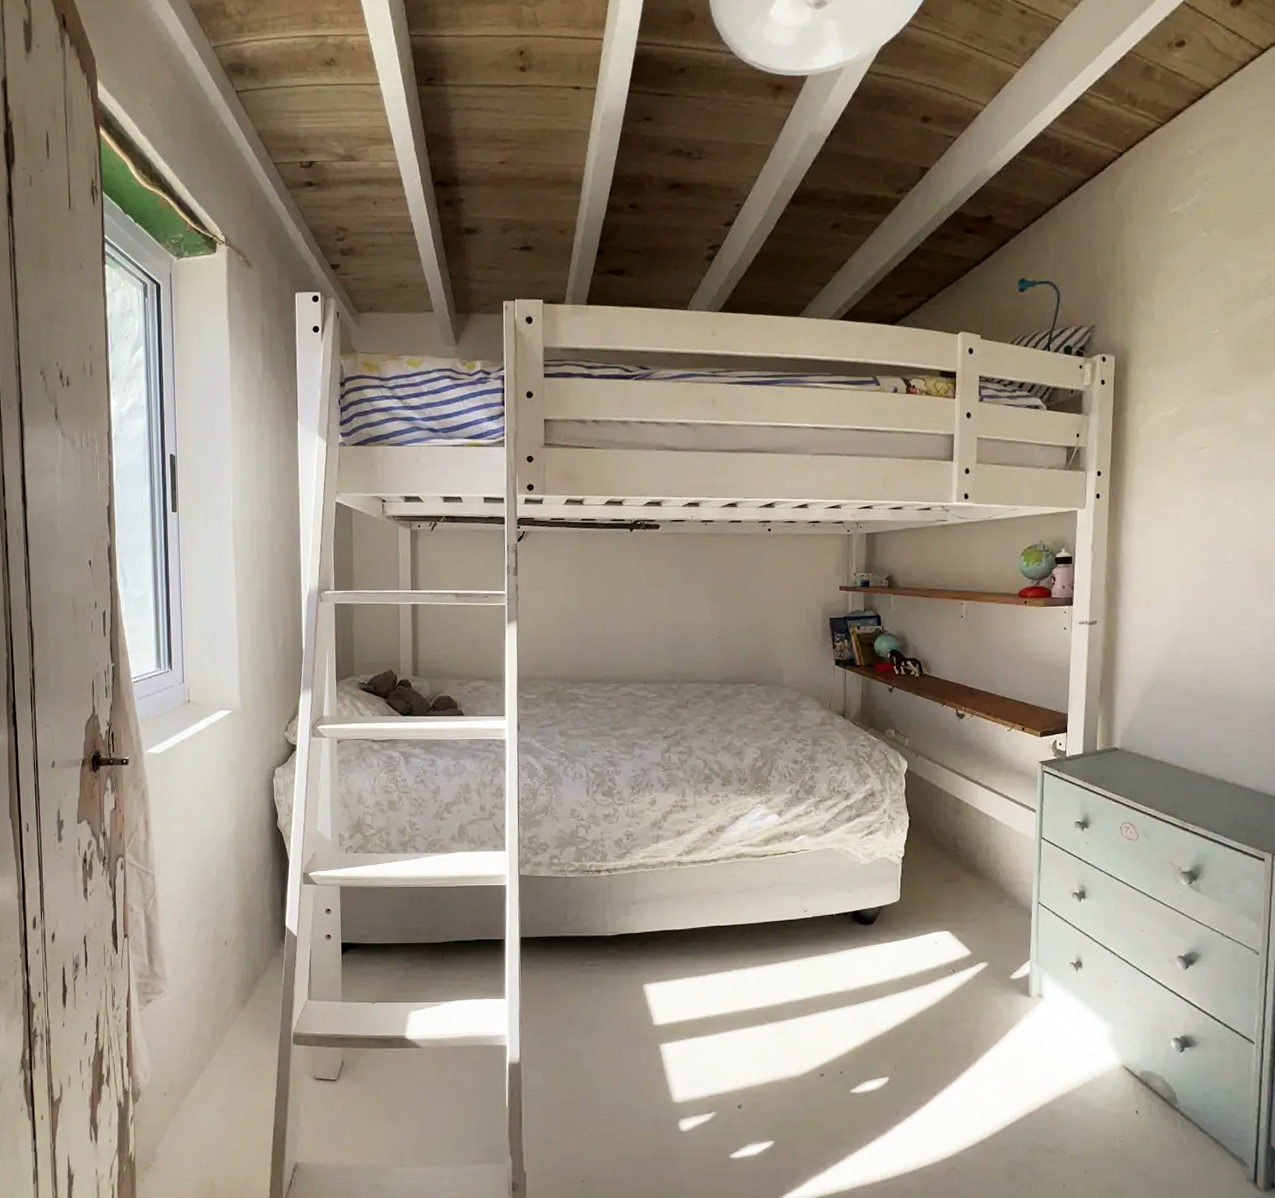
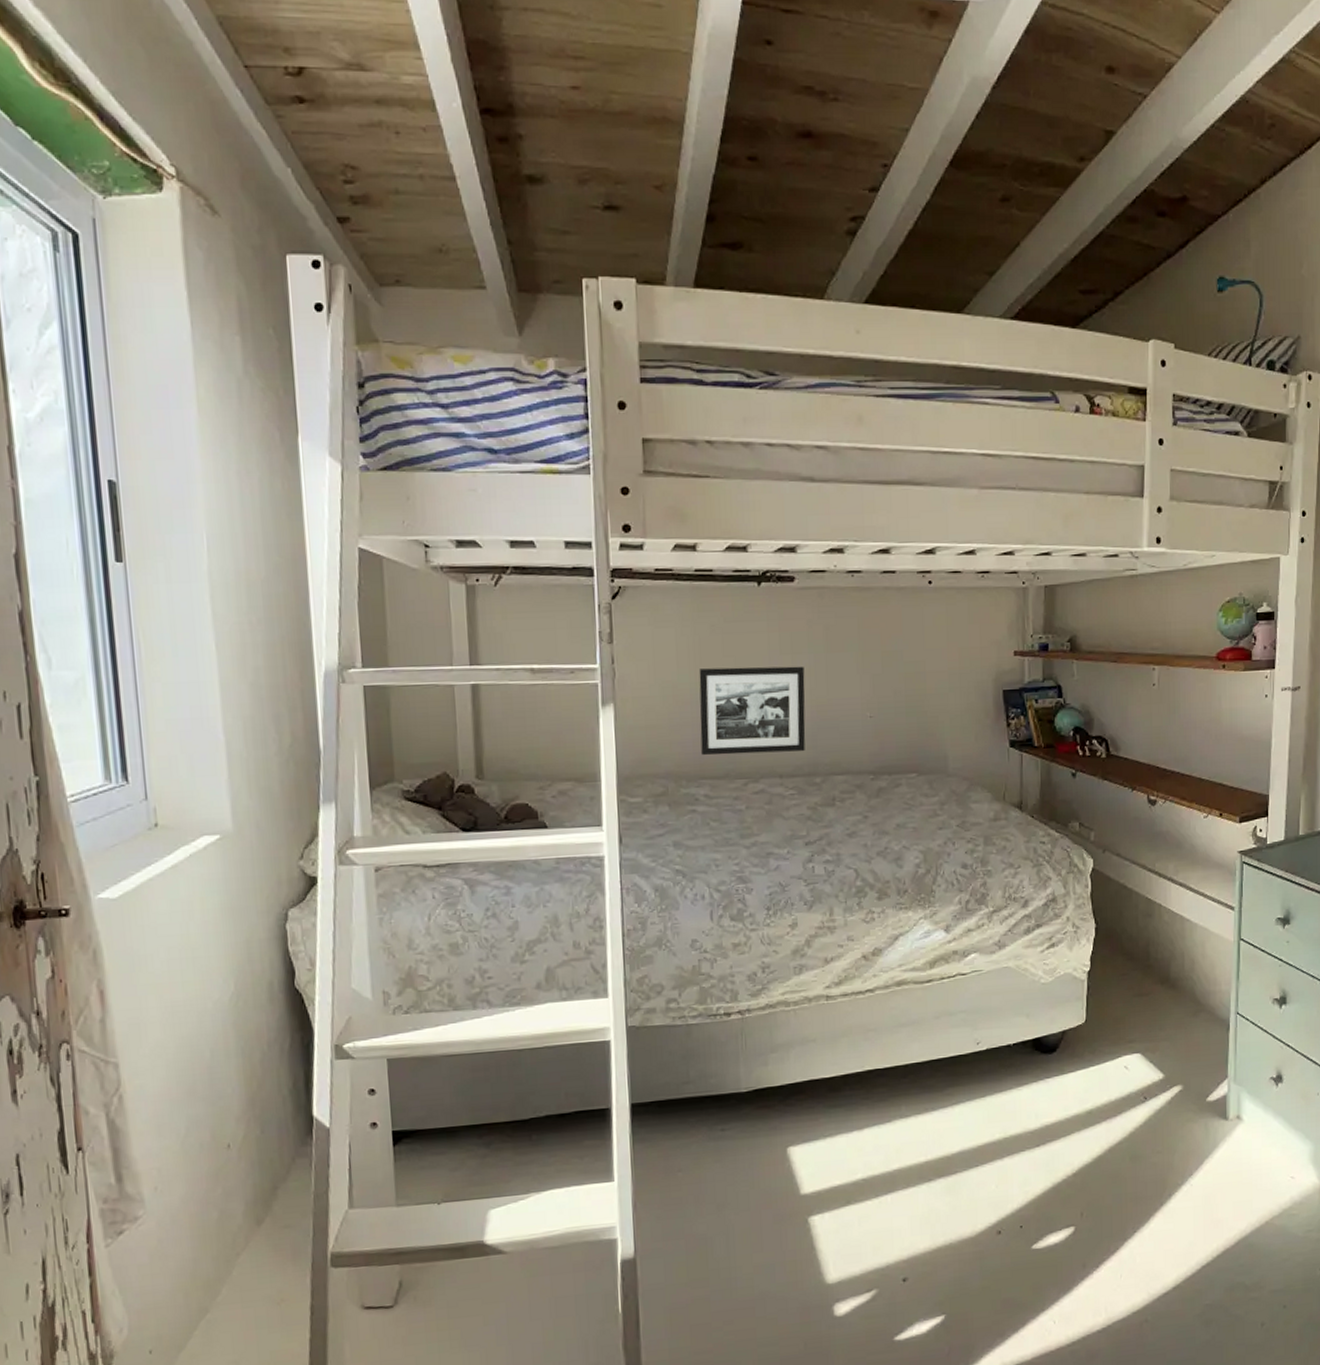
picture frame: none [582,595,666,664] -> present [698,666,806,756]

